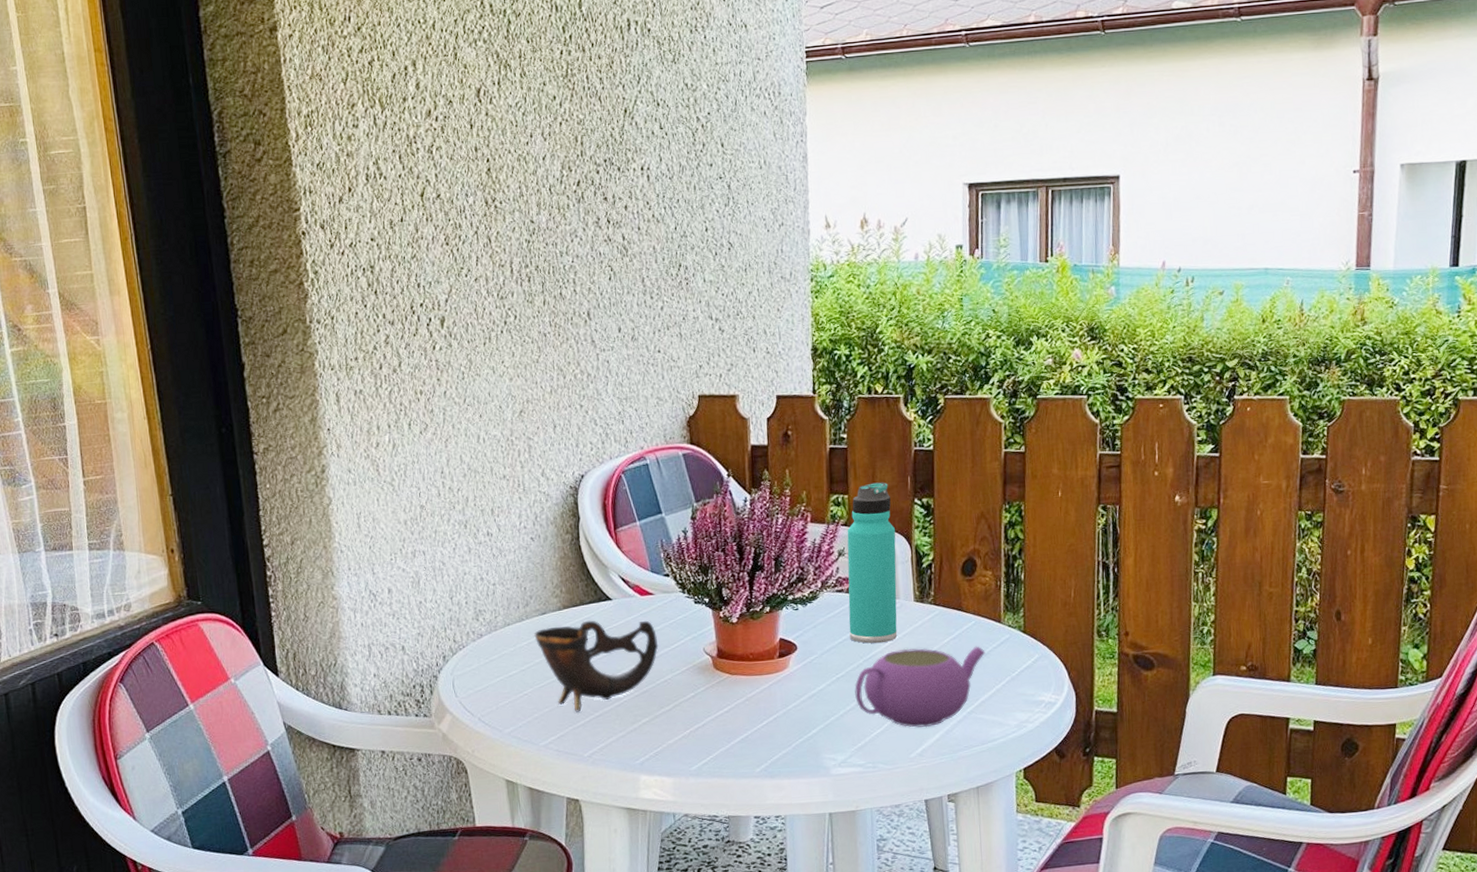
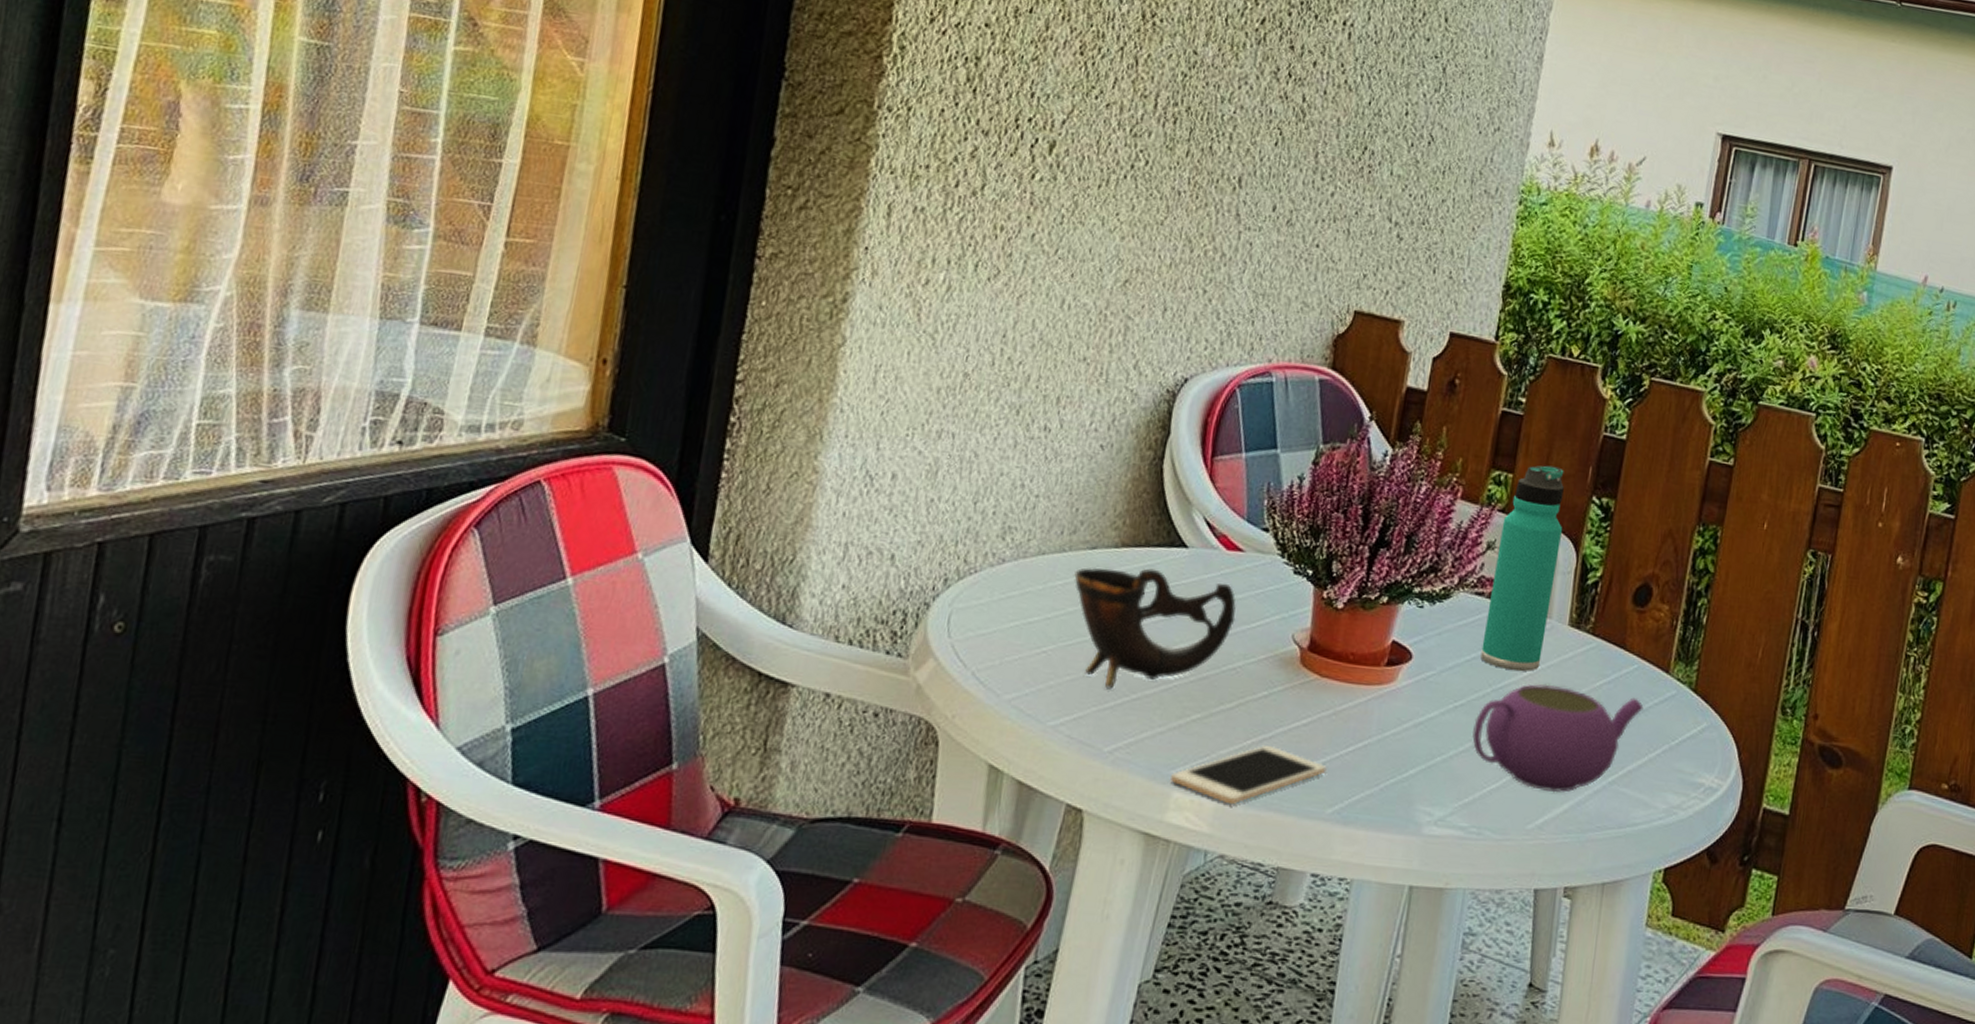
cell phone: none [637,731,750,778] -> present [1170,746,1327,805]

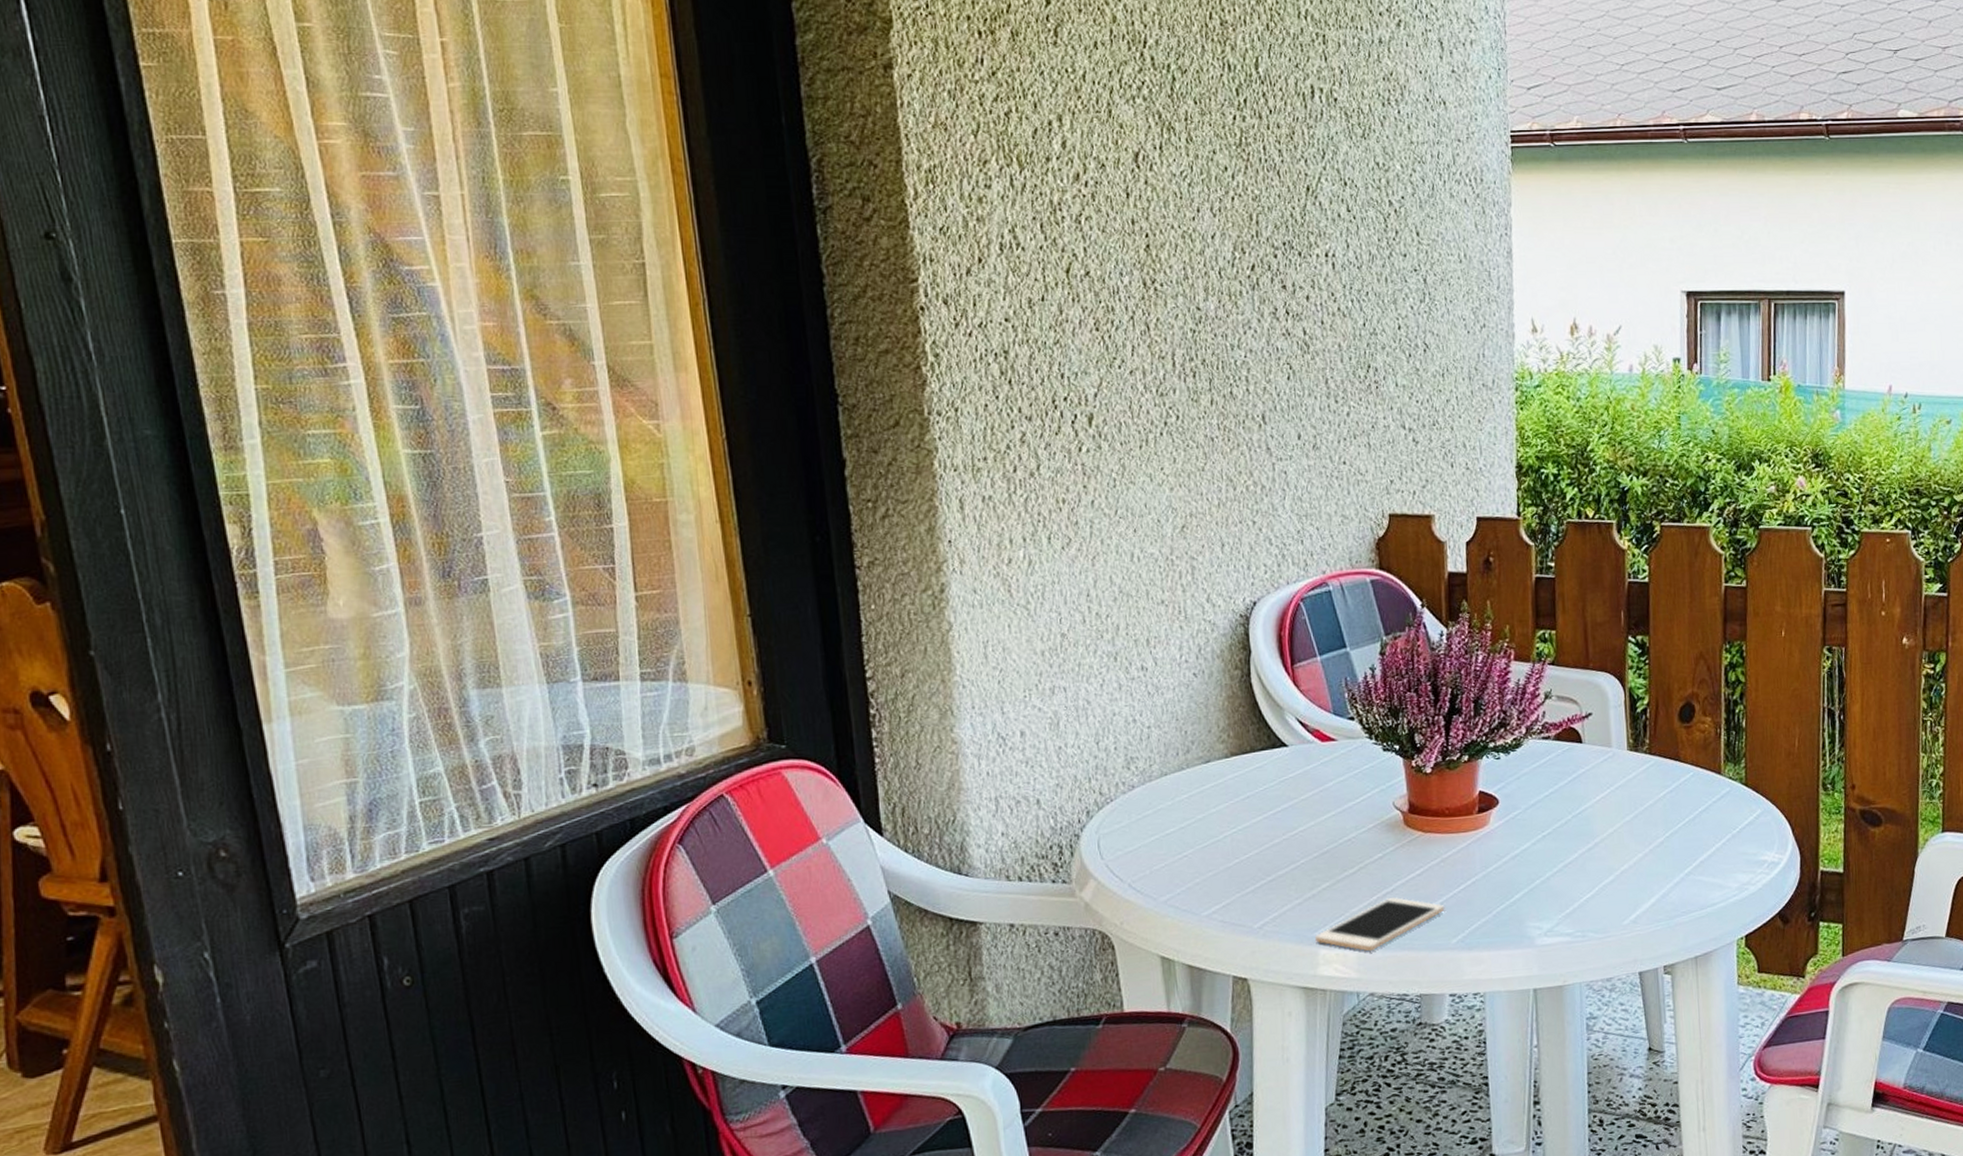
cup: present [1074,567,1236,690] -> none [1196,769,1342,877]
teapot: present [1472,683,1644,793] -> none [1562,800,1704,891]
thermos bottle: present [1480,465,1564,672] -> none [1554,616,1610,798]

